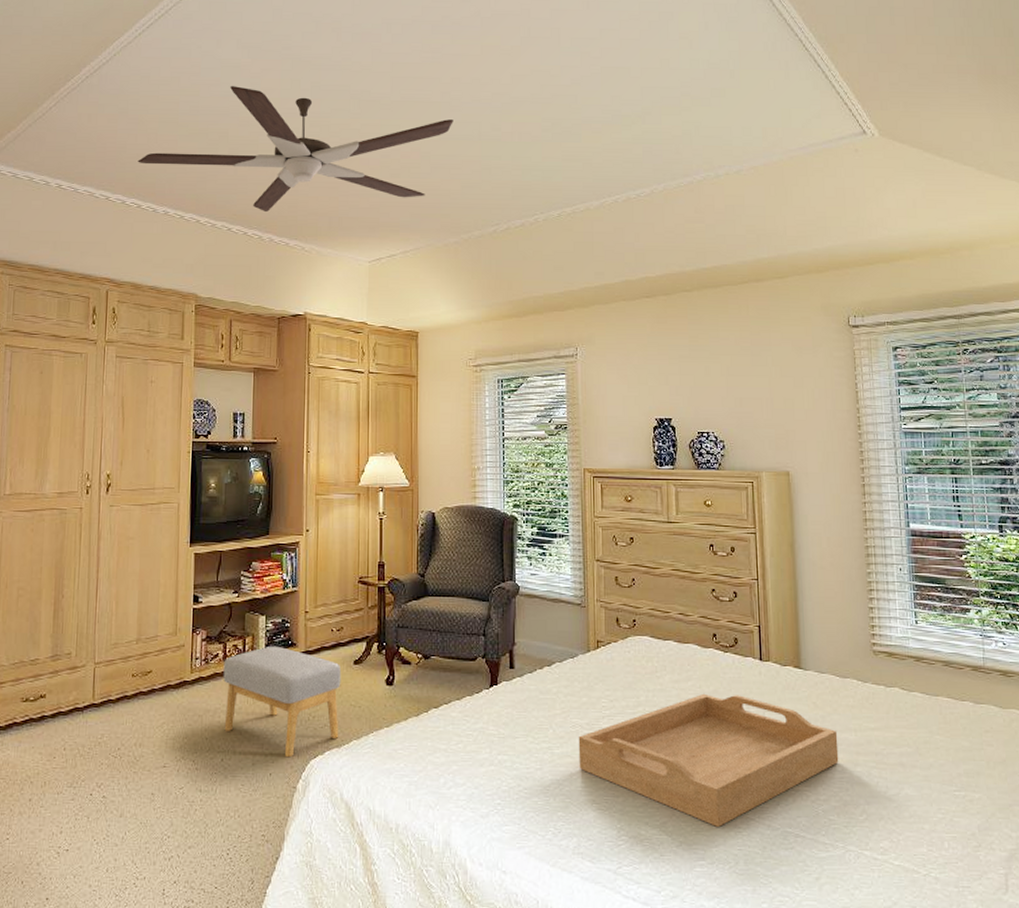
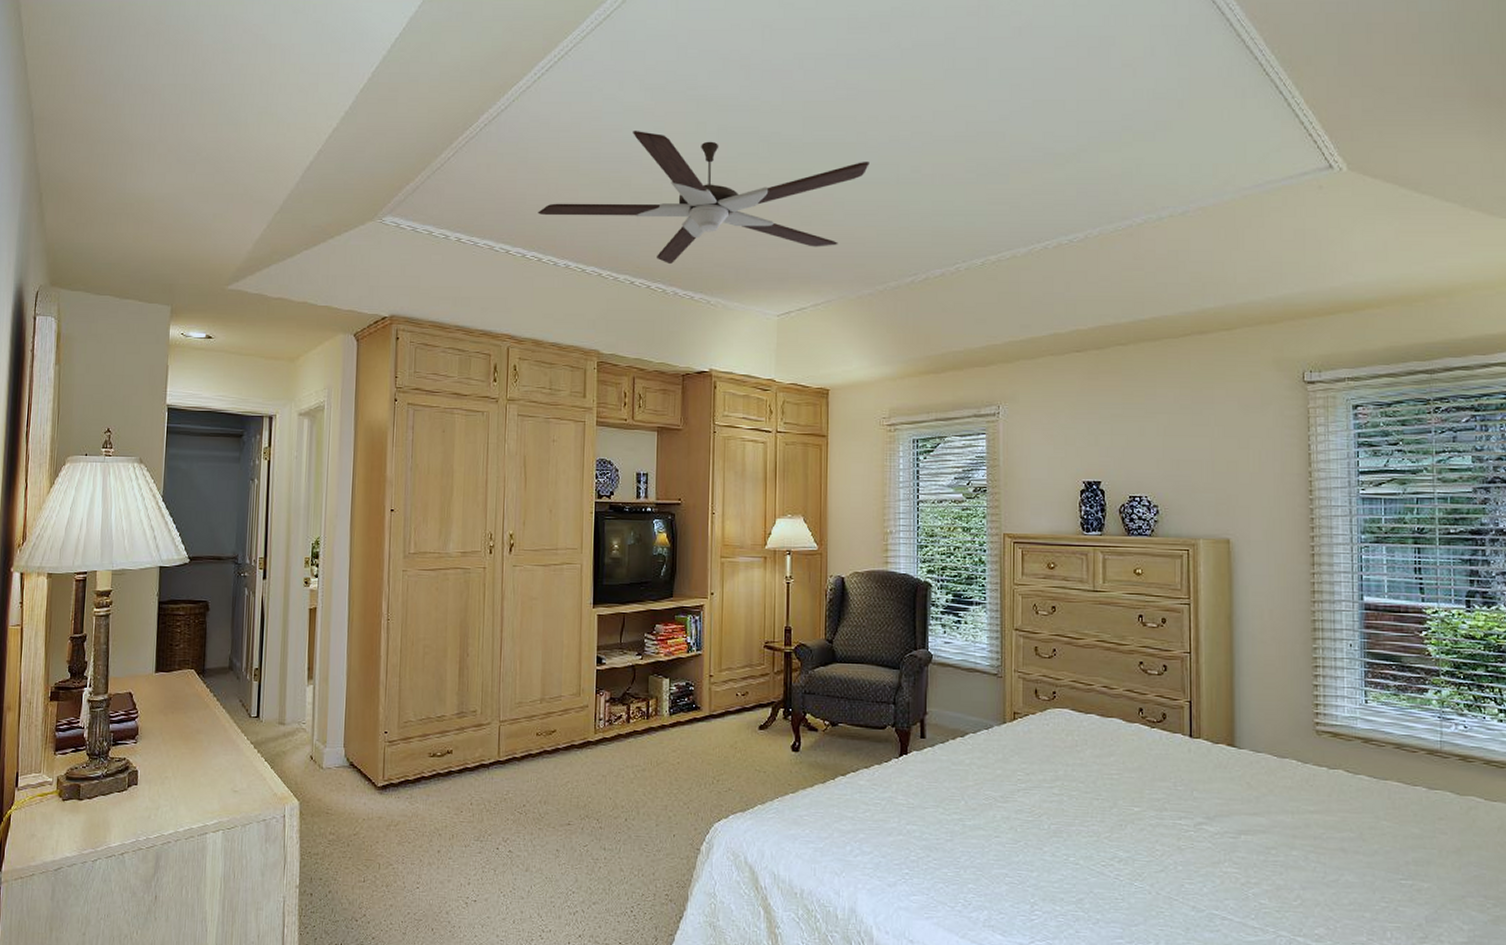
footstool: present [223,645,342,758] -> none [627,708,746,820]
serving tray: present [578,693,839,827] -> none [991,769,1273,906]

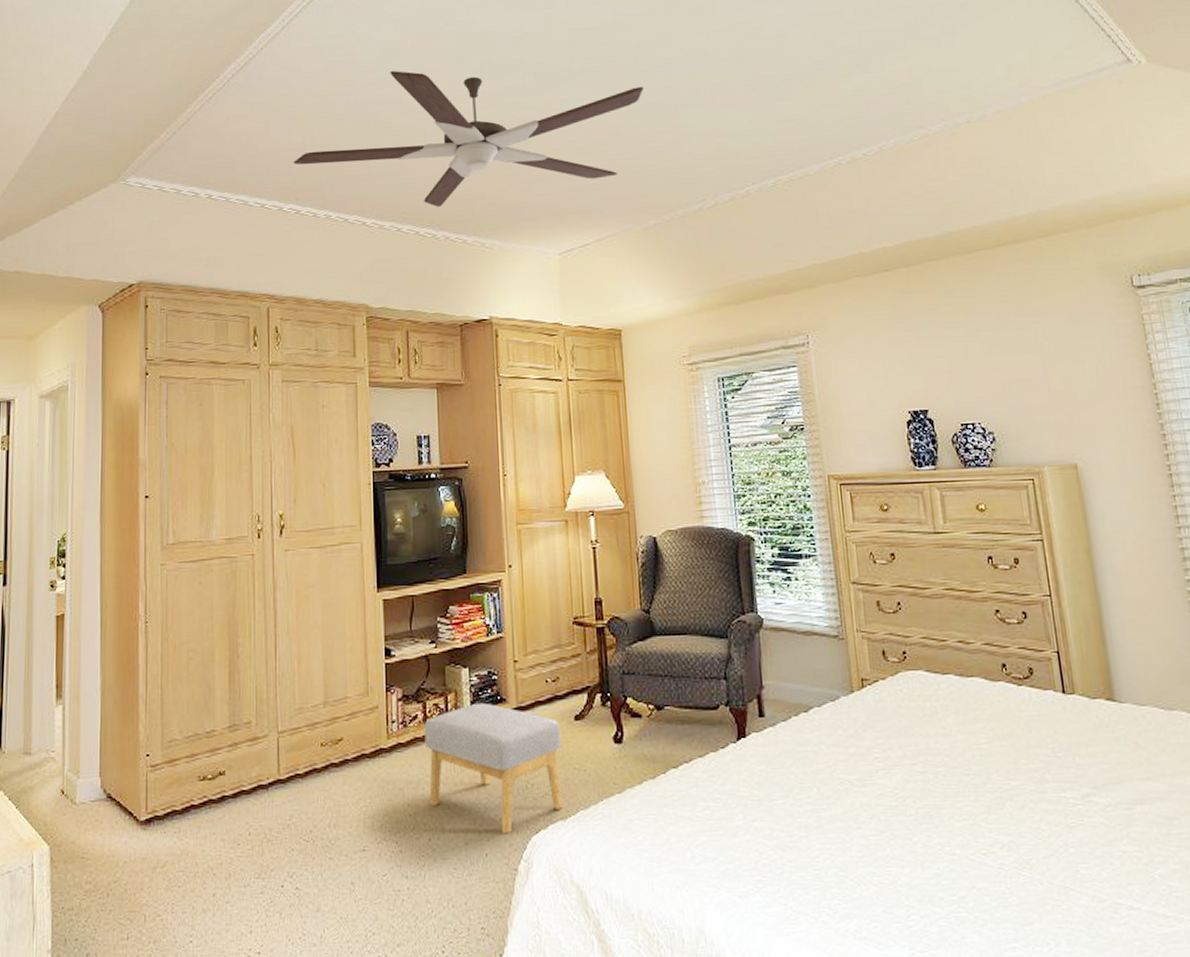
footstool: none [627,708,746,820] -> present [424,702,564,834]

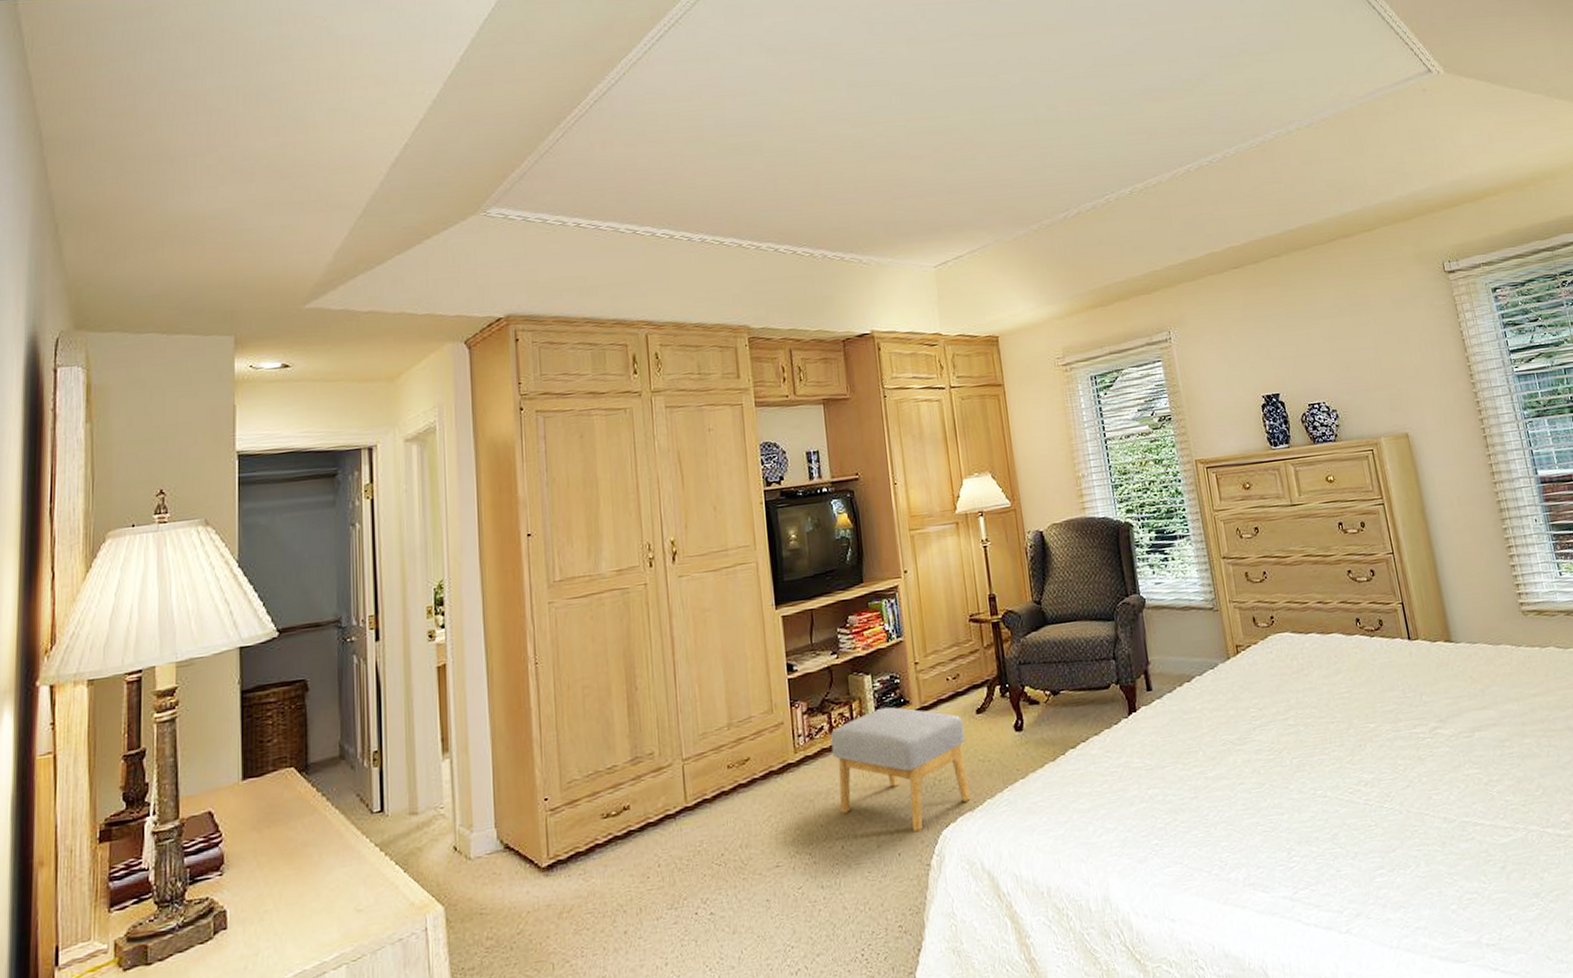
ceiling fan: present [293,71,644,208] -> none [664,93,1006,227]

